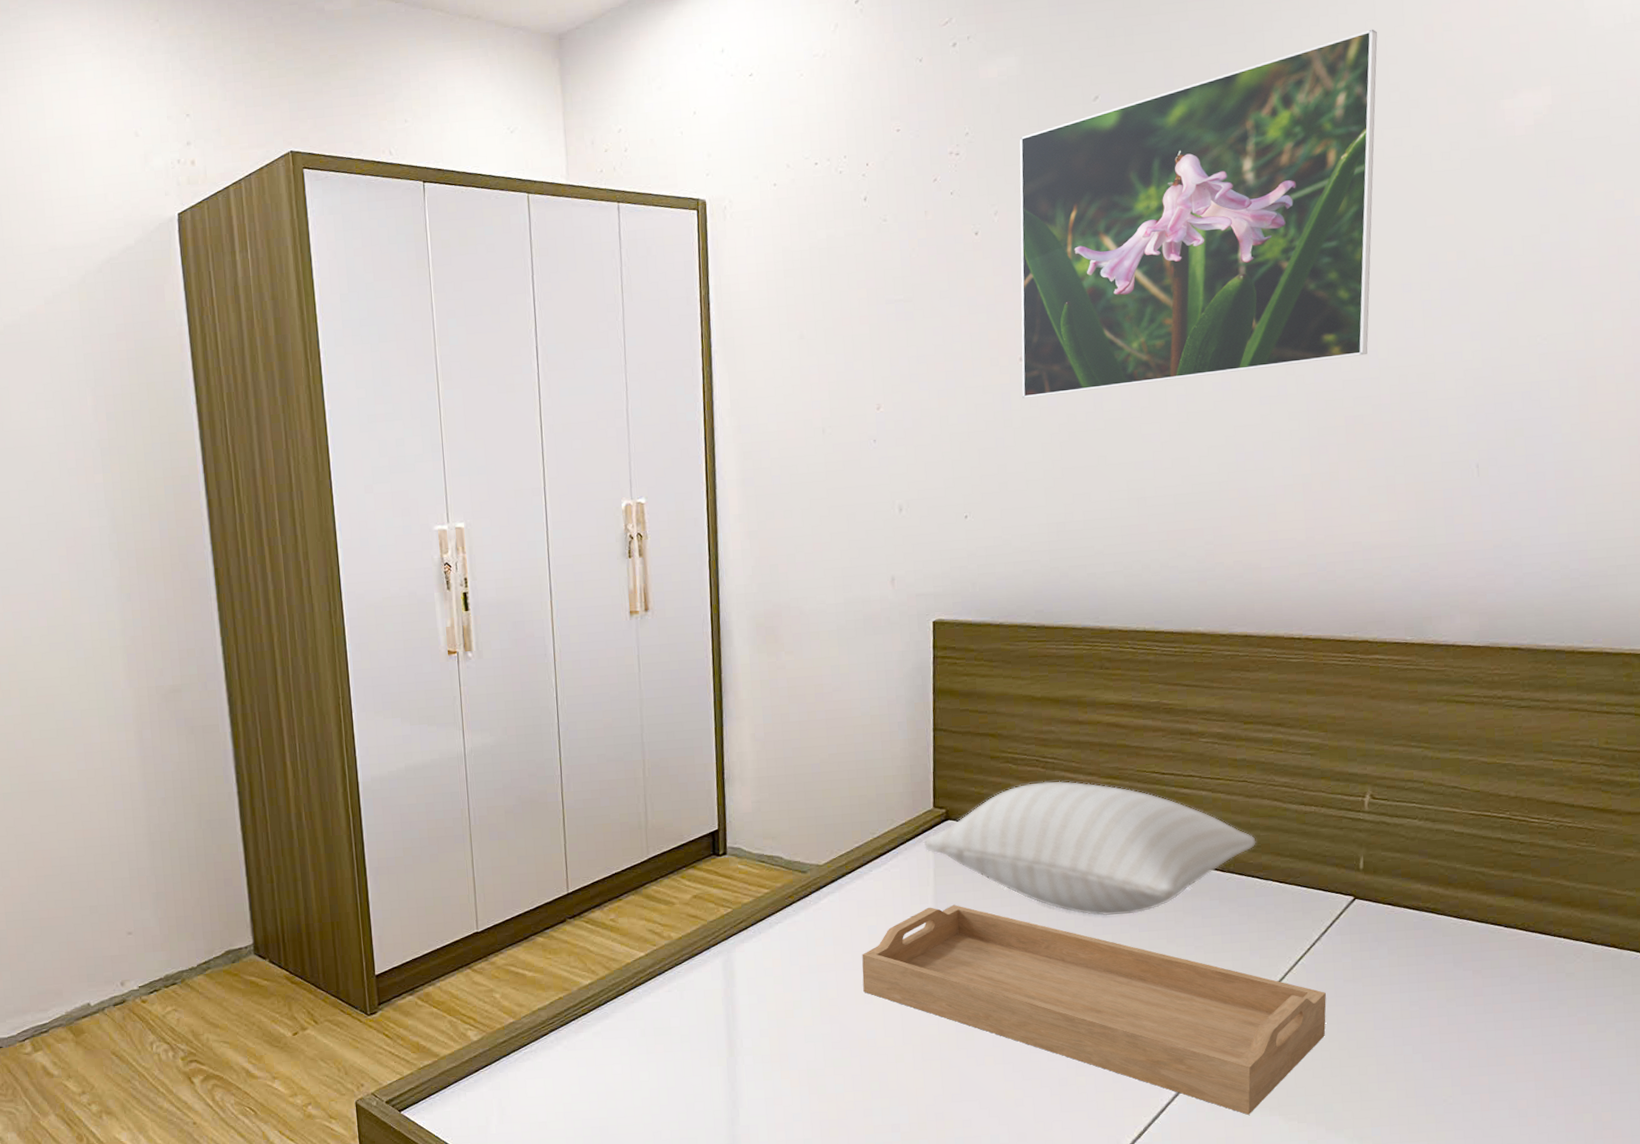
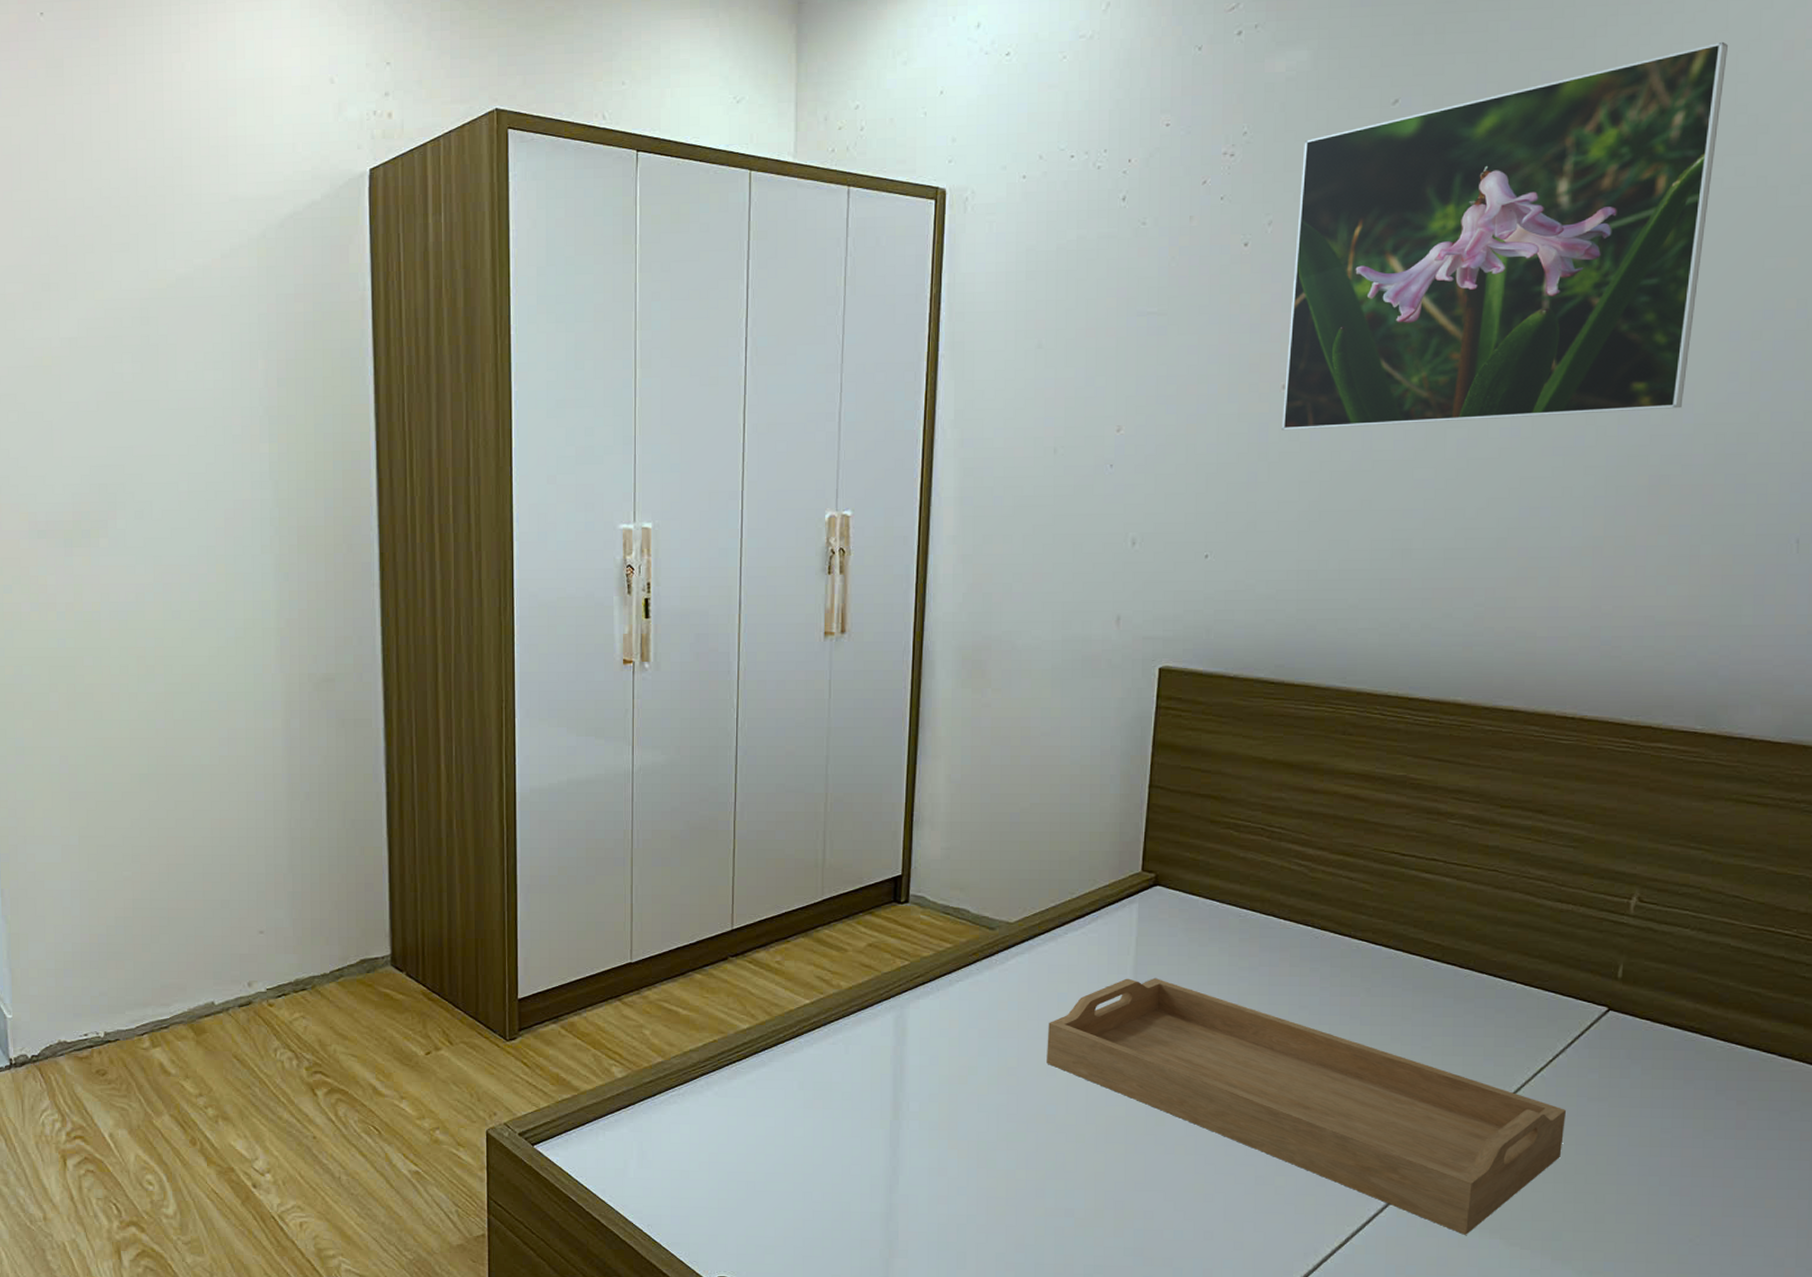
pillow: present [923,781,1257,916] -> none [1127,853,1503,1005]

